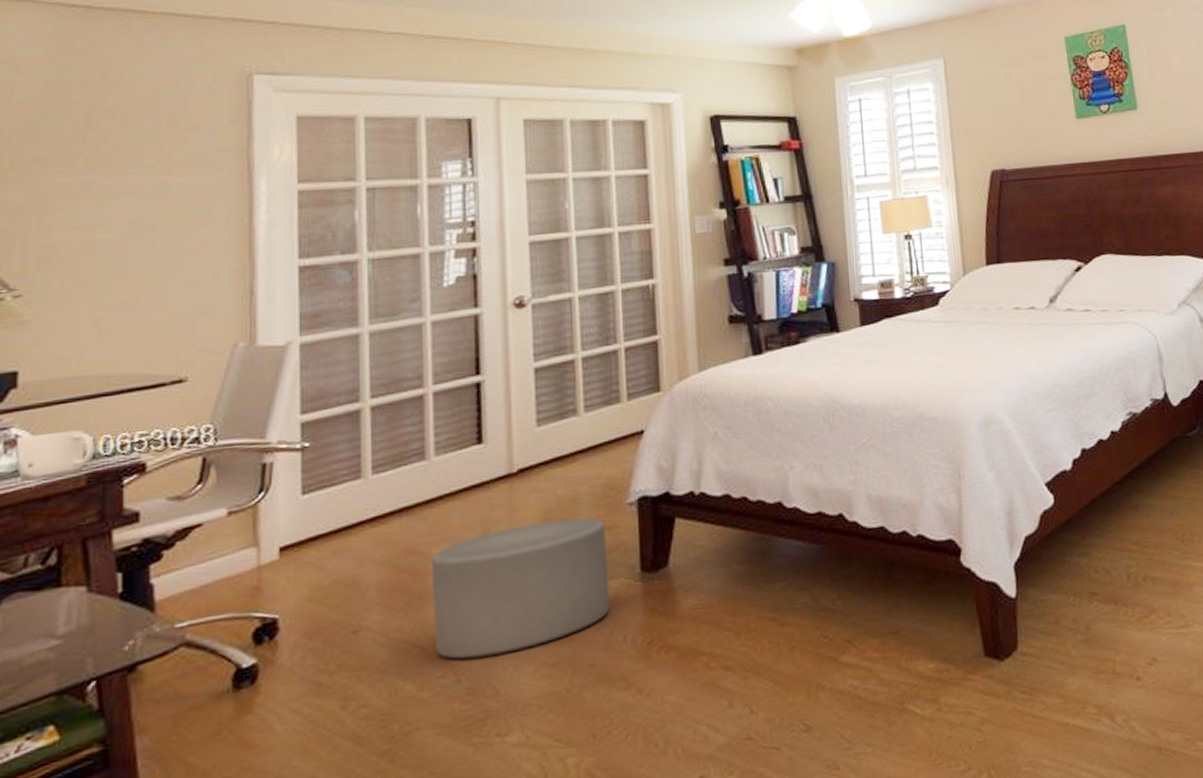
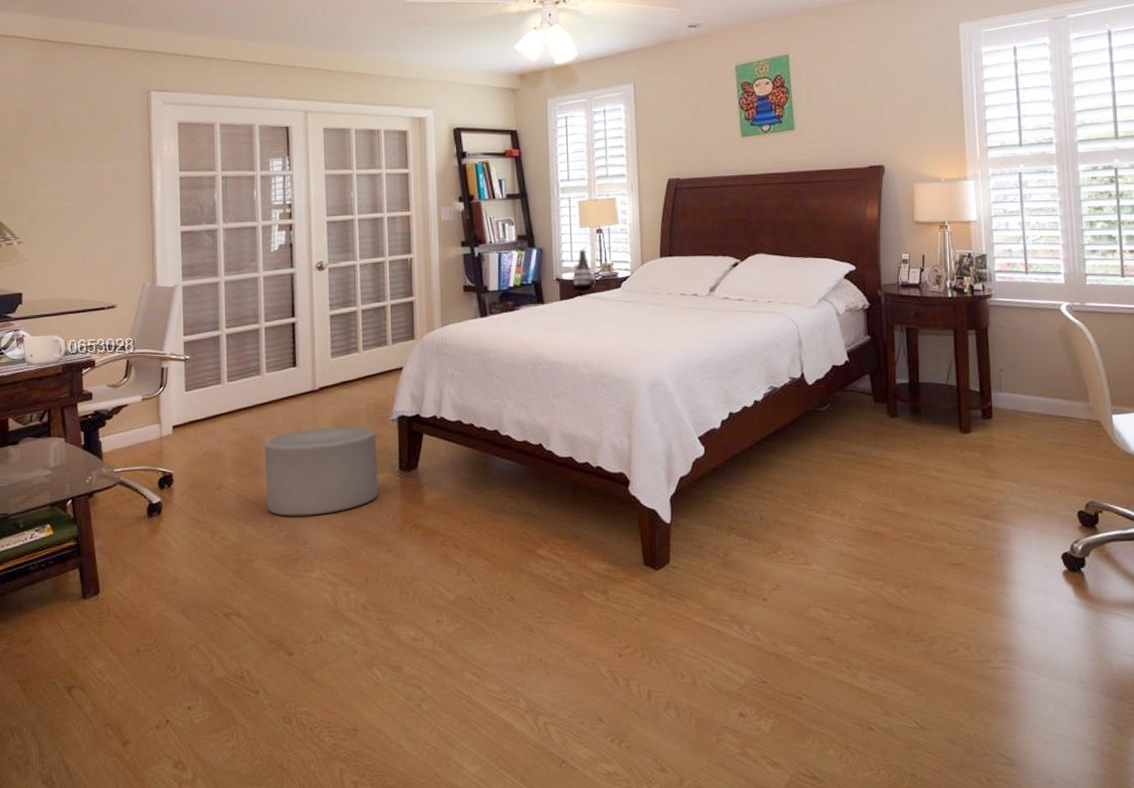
vase: none [875,260,906,314] -> present [572,249,596,292]

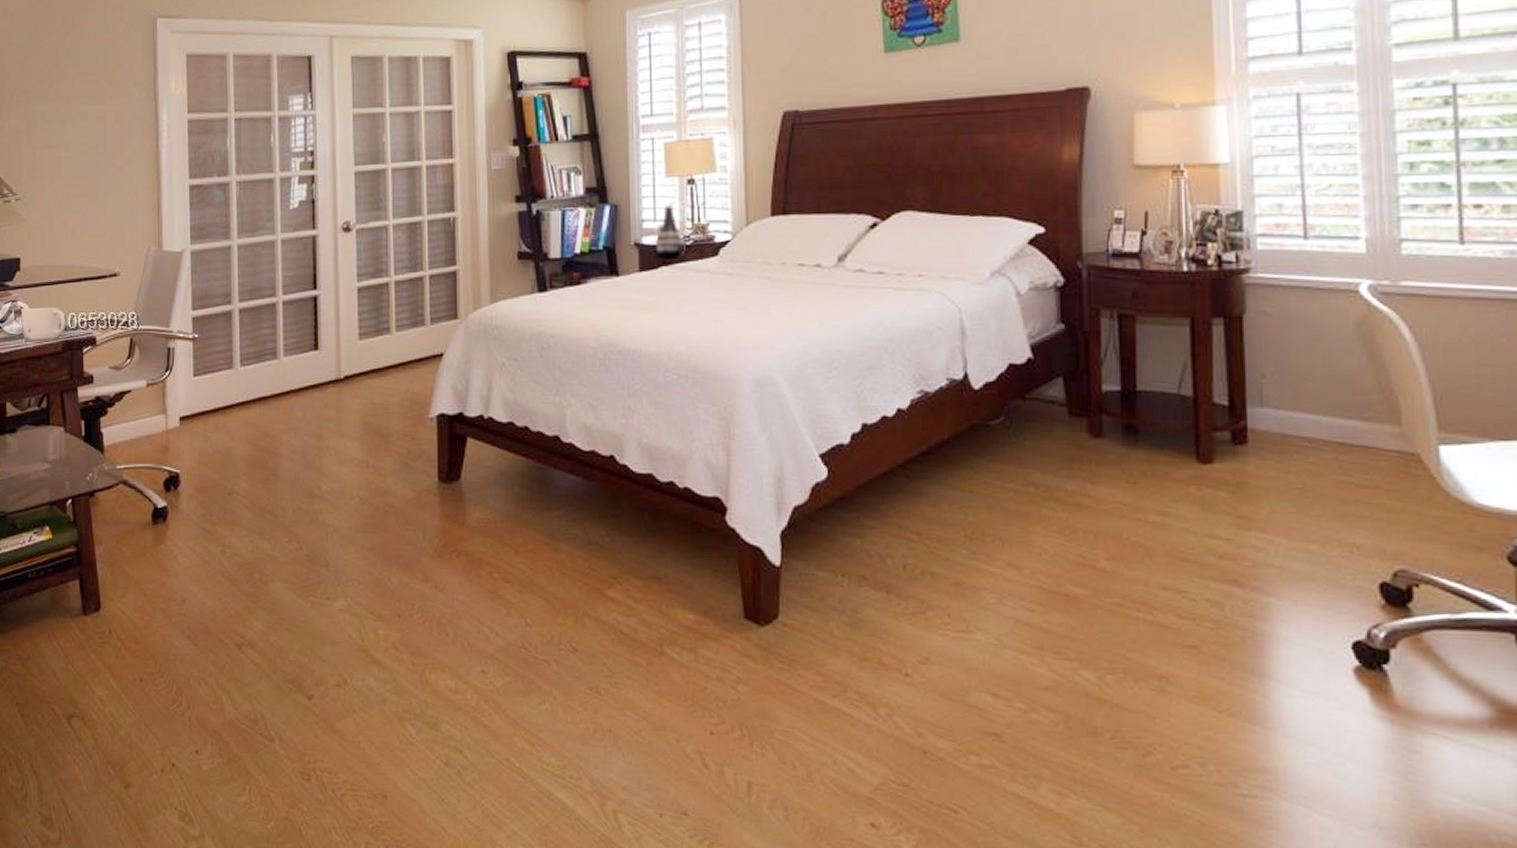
pouf: present [264,427,378,516] -> none [281,425,413,532]

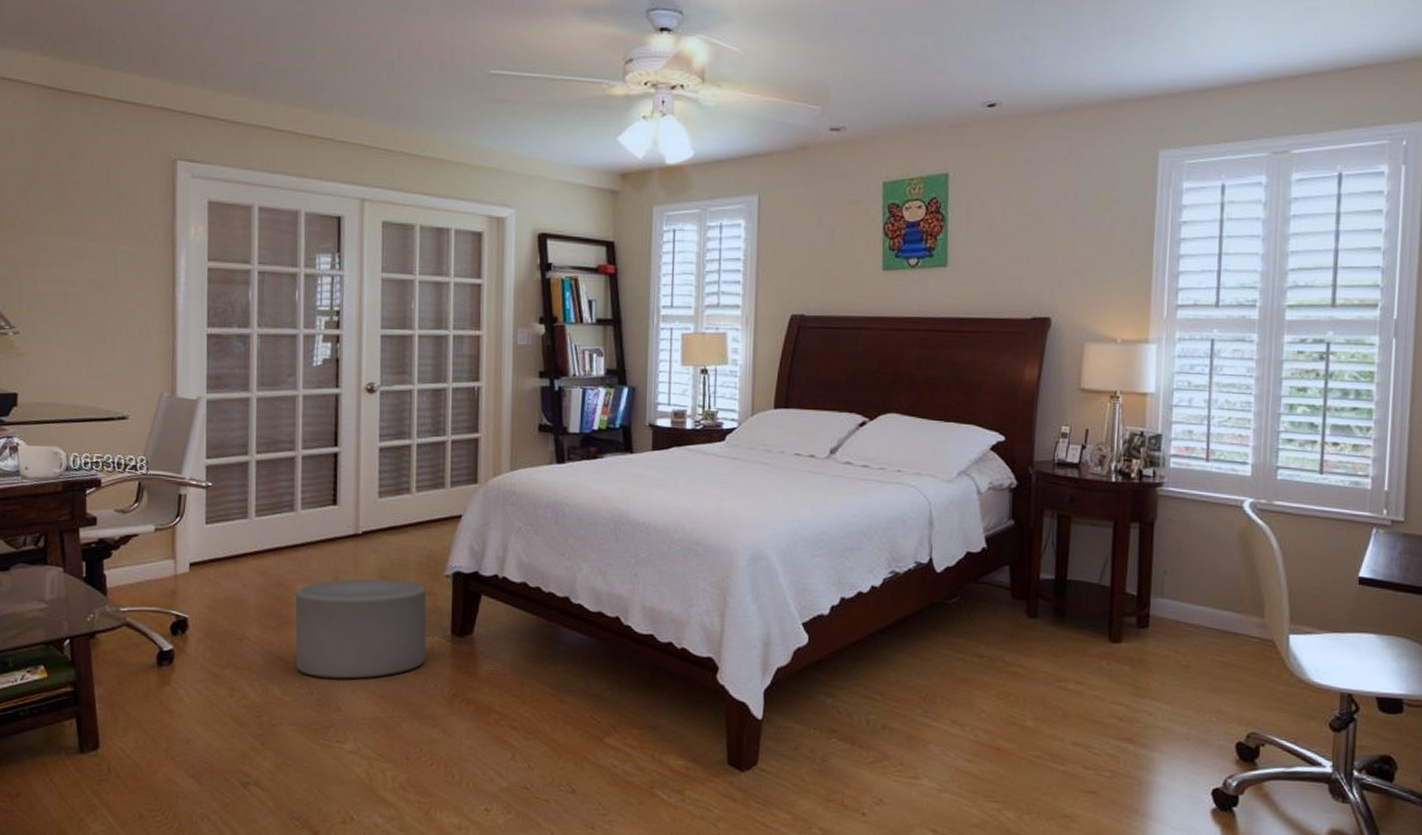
pouf: none [281,425,413,532] -> present [295,579,427,679]
vase: present [655,205,685,261] -> none [668,392,696,442]

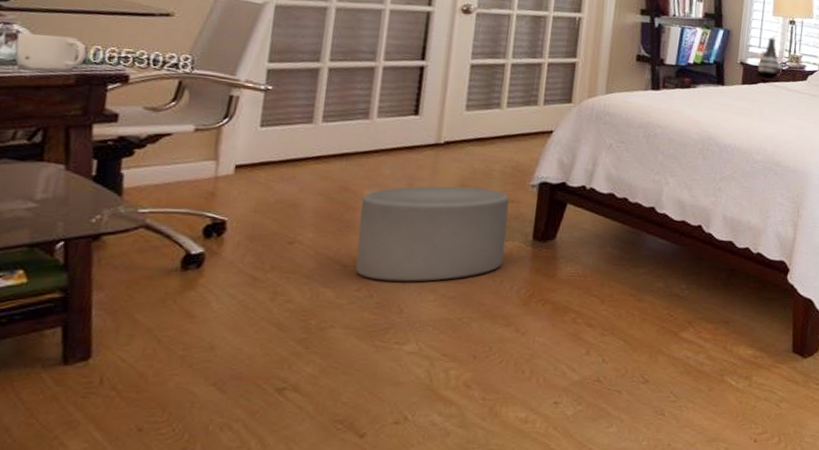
vase: none [668,392,696,442] -> present [757,37,782,79]

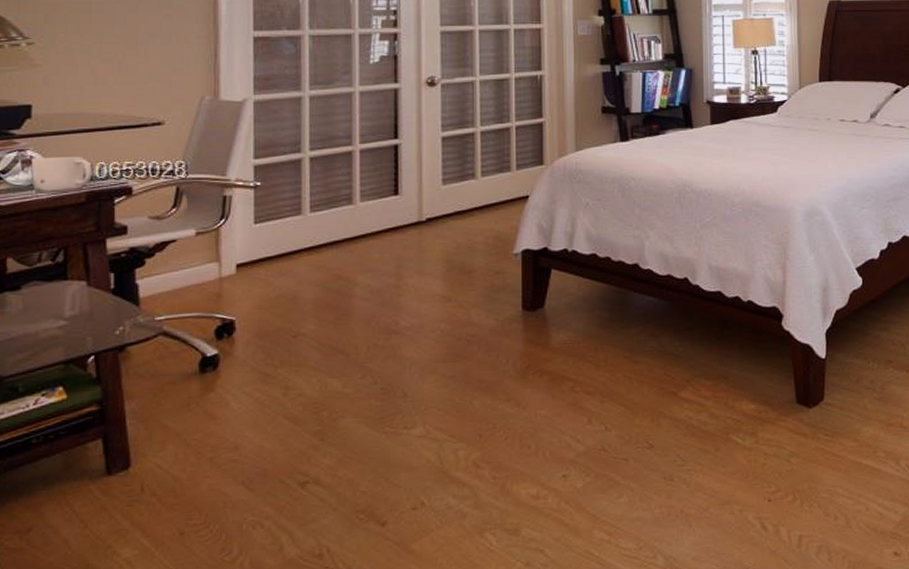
pouf: present [355,186,510,282] -> none [355,262,496,366]
vase: present [757,37,782,79] -> none [724,71,750,116]

